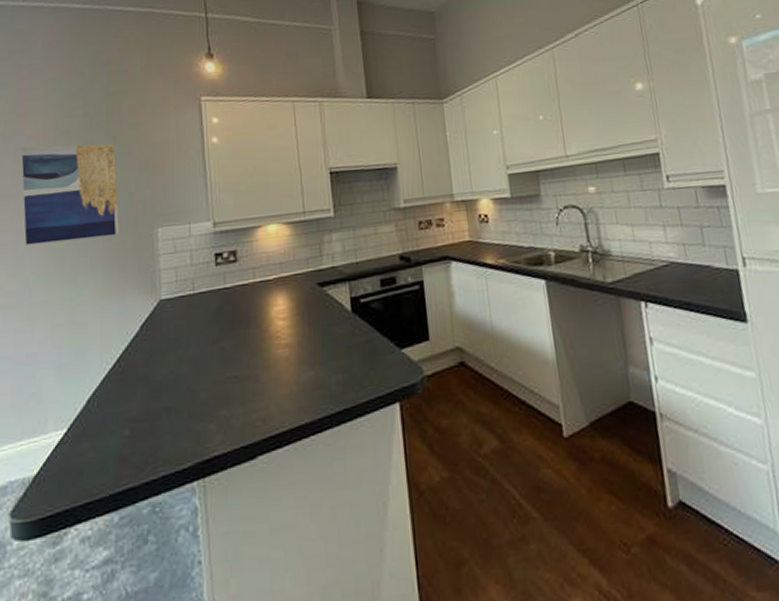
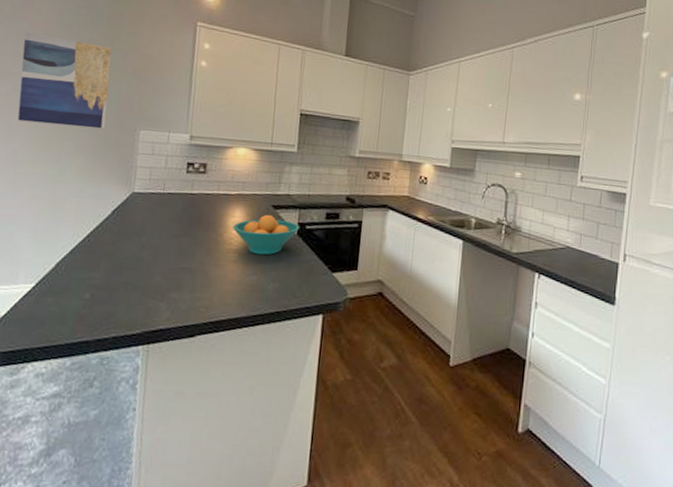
fruit bowl: none [277,294,354,345] -> present [233,214,300,255]

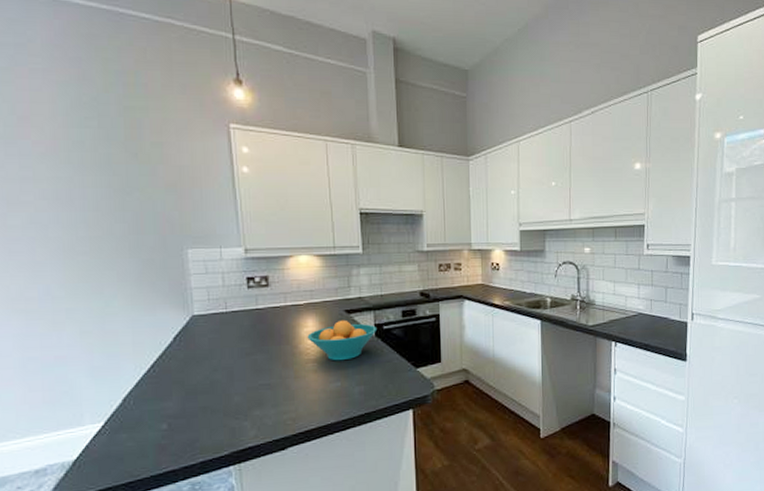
wall art: present [17,32,112,129] -> none [28,154,146,254]

